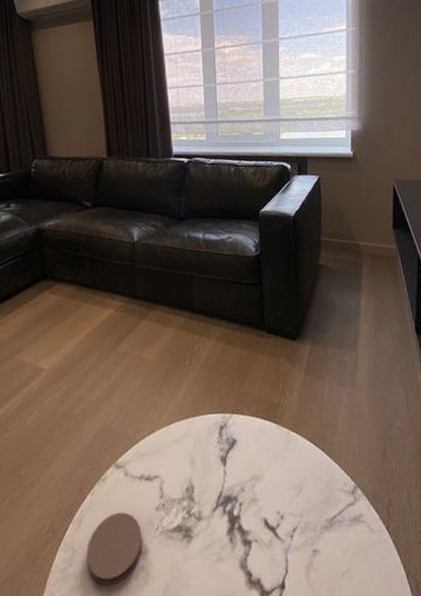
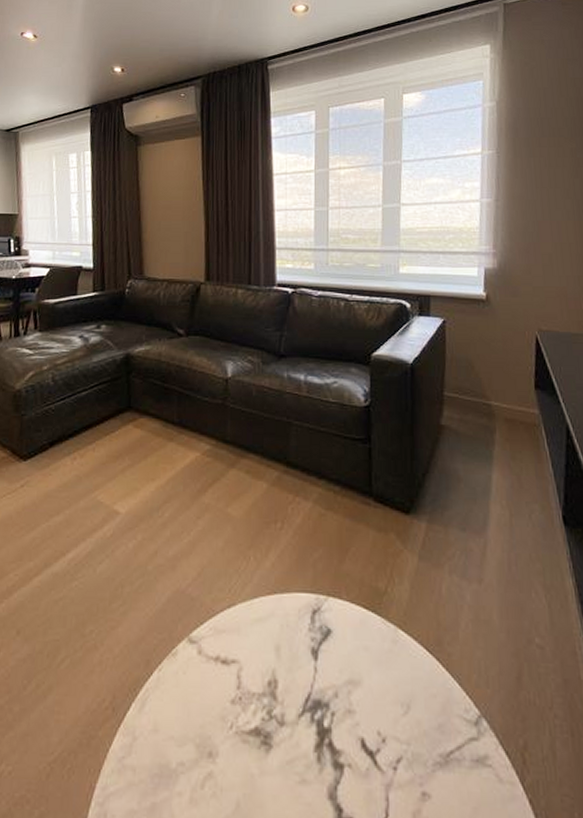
coaster: present [86,512,143,586] -> none [147,697,213,790]

